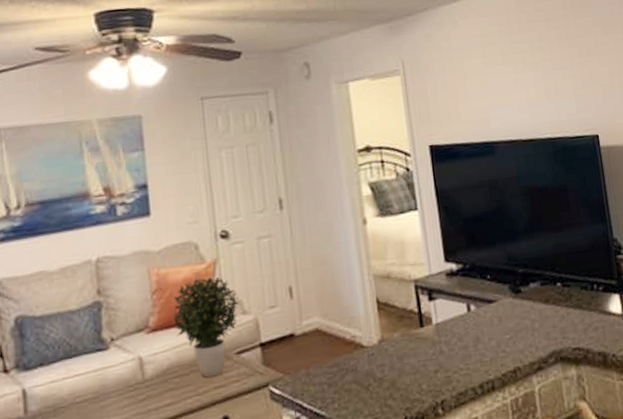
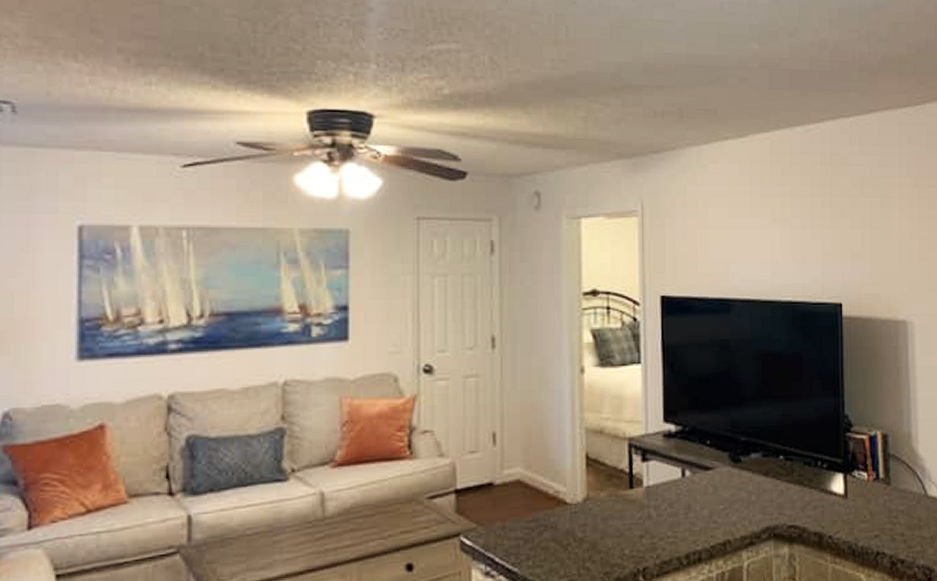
potted plant: present [173,277,239,378] -> none [363,413,437,521]

